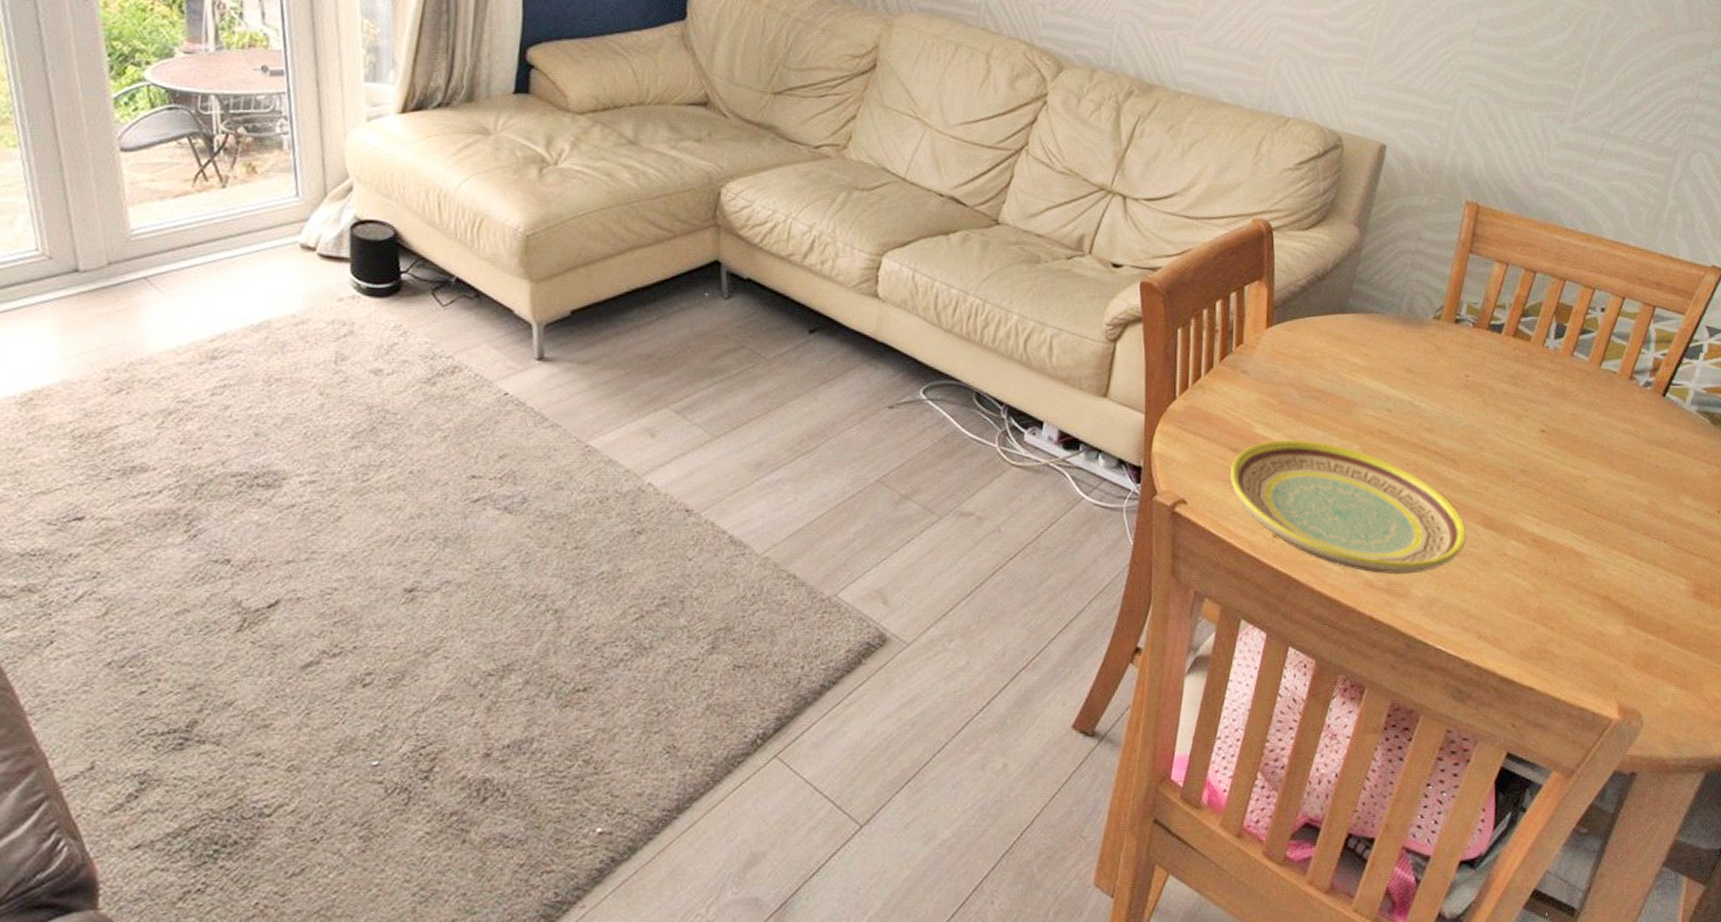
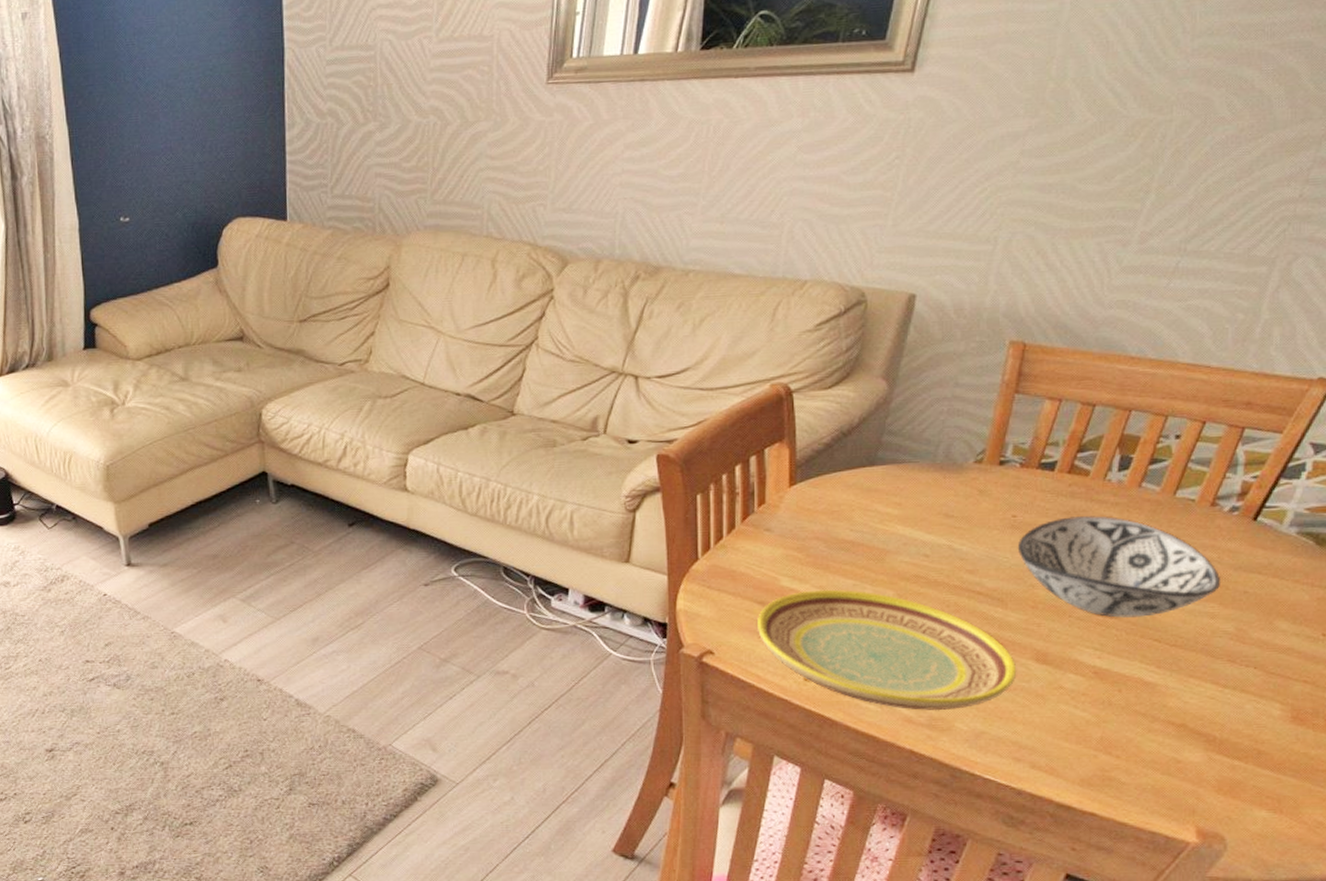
decorative bowl: none [1469,380,1637,486] -> present [1017,516,1220,618]

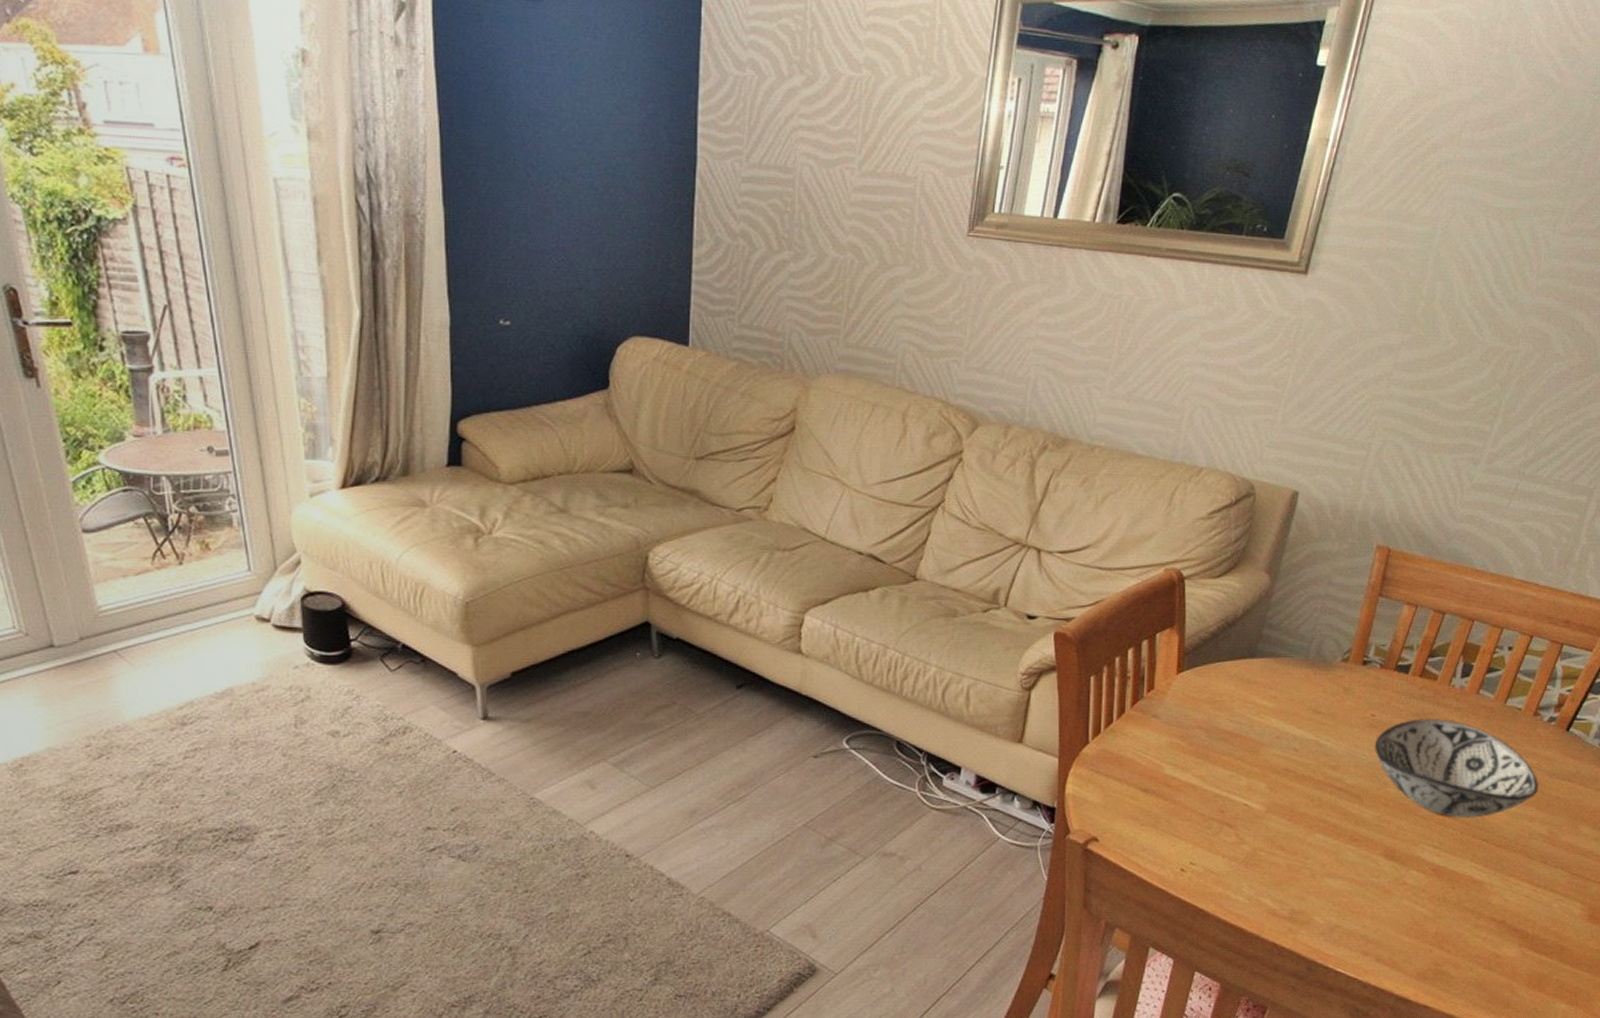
plate: present [758,589,1017,711] -> none [1141,779,1369,904]

